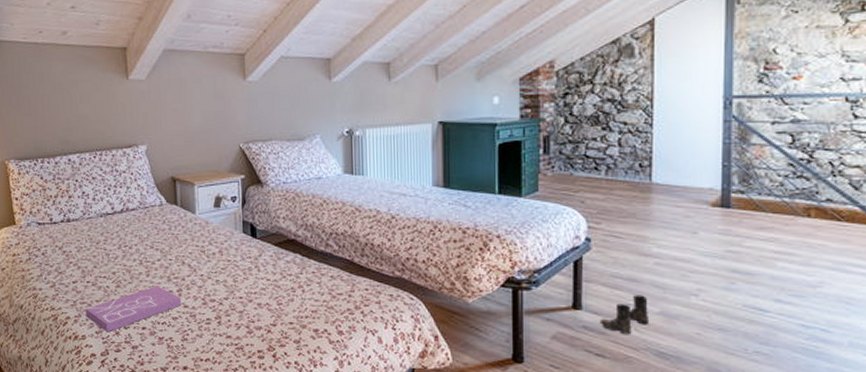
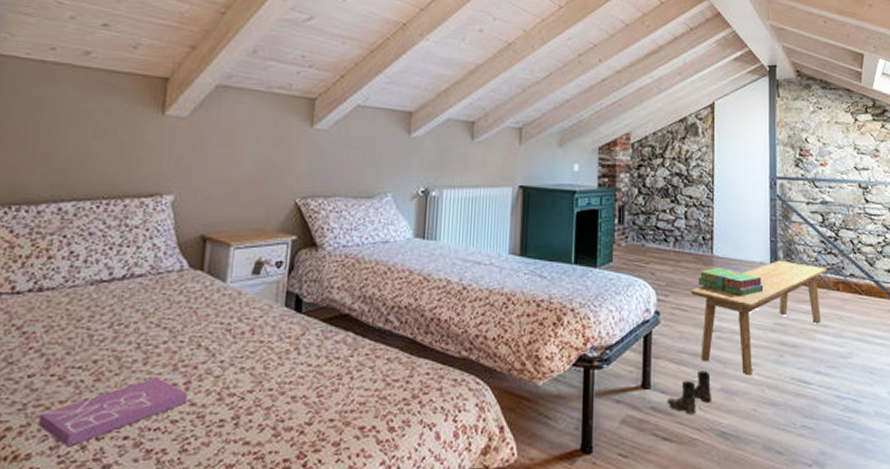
bench: none [625,185,796,302] -> present [690,260,828,377]
stack of books: none [633,195,713,223] -> present [697,268,764,296]

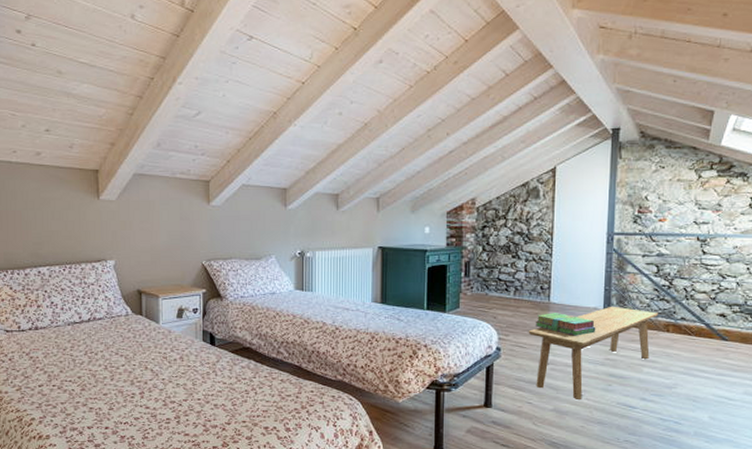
book: present [37,377,189,448] -> none [50,389,144,432]
boots: present [666,371,711,415] -> none [505,395,544,429]

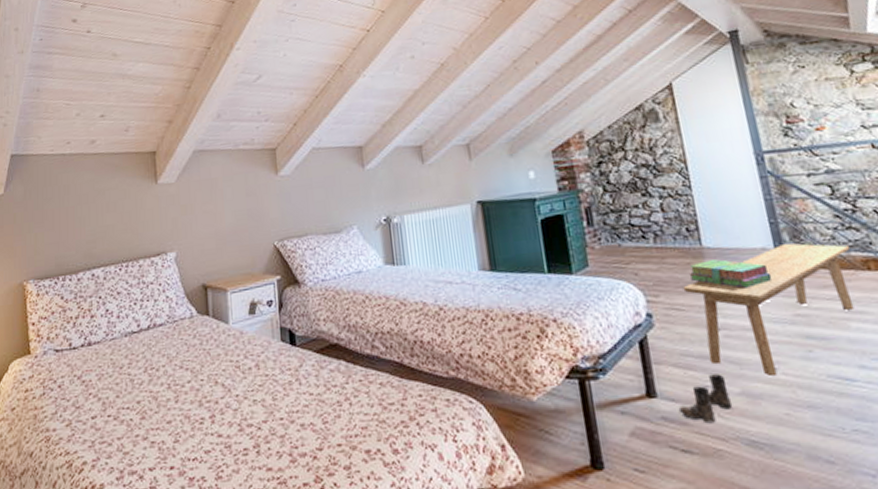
boots: none [505,395,544,429] -> present [678,374,732,424]

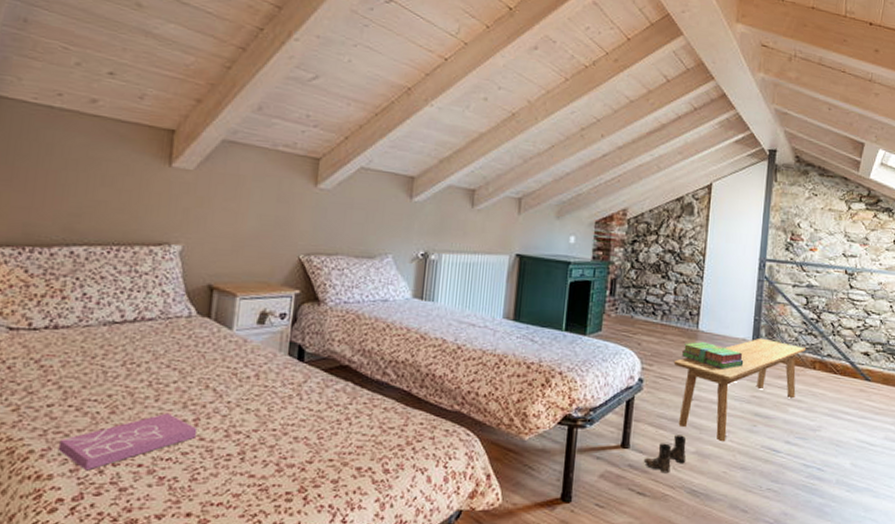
book: none [104,413,215,478] -> present [57,413,198,471]

